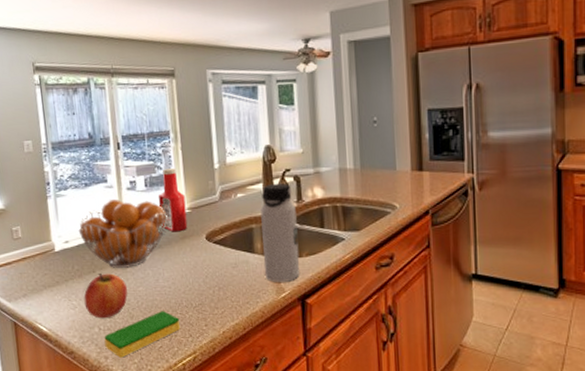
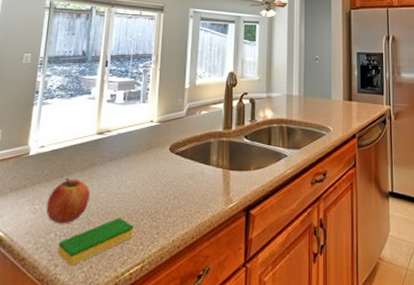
fruit basket: present [78,199,168,268] -> none [55,110,139,174]
ketchup bottle: present [159,168,188,232] -> none [132,86,157,142]
water bottle: present [260,184,300,282] -> none [216,105,249,193]

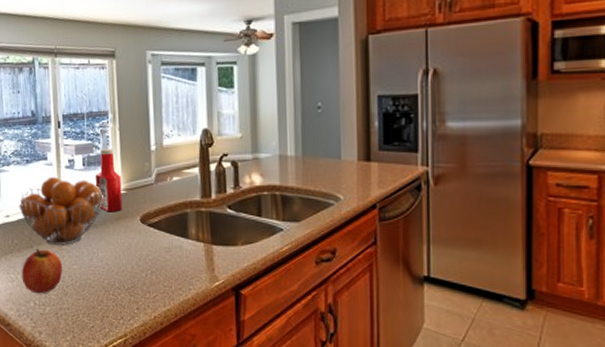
fruit basket: none [55,110,139,174] -> present [18,177,103,245]
dish sponge: present [57,218,133,266] -> none [39,291,112,334]
ketchup bottle: none [132,86,157,142] -> present [96,149,123,213]

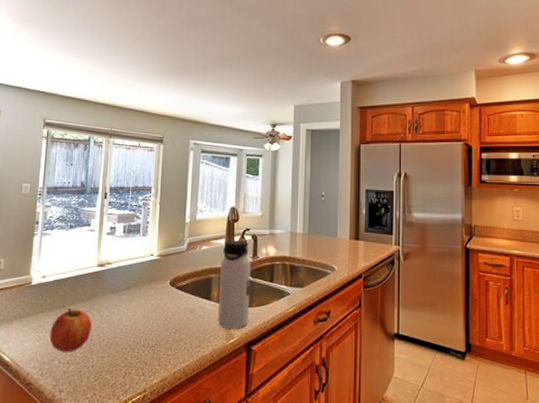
fruit basket: present [18,177,103,245] -> none [56,242,139,305]
ketchup bottle: present [96,149,123,213] -> none [132,219,157,276]
water bottle: none [196,169,235,270] -> present [217,240,251,329]

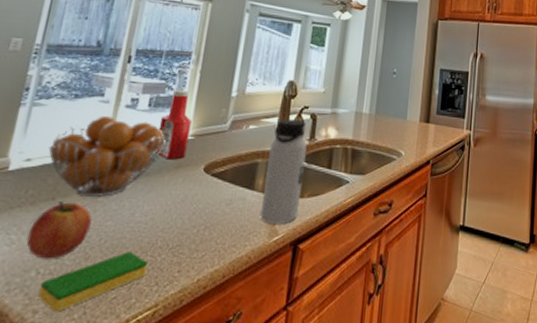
fruit basket: none [56,242,139,305] -> present [48,116,166,197]
dish sponge: none [62,348,135,392] -> present [38,252,147,312]
ketchup bottle: none [132,219,157,276] -> present [156,90,192,160]

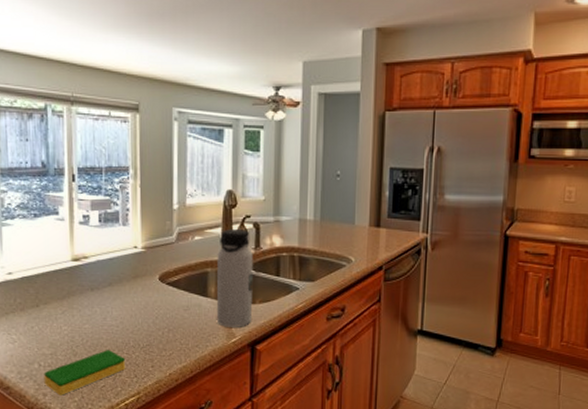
apple: present [27,202,92,259] -> none [24,308,72,355]
fruit basket: present [48,116,166,197] -> none [23,233,120,304]
ketchup bottle: present [156,90,192,160] -> none [113,205,141,271]

